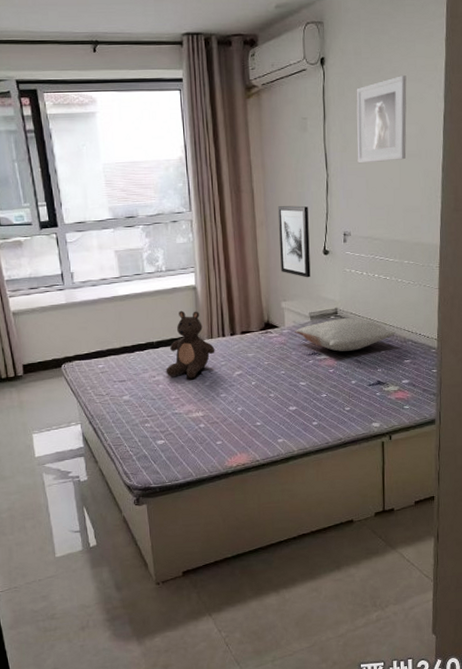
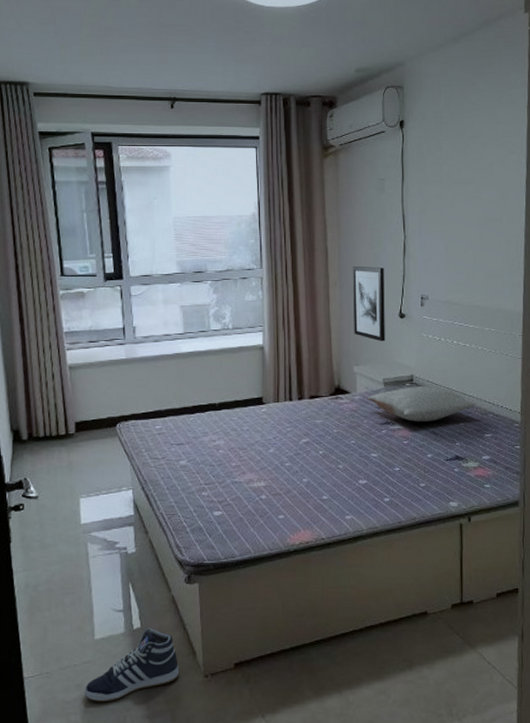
sneaker: none [50,544,134,610] -> present [85,627,180,702]
teddy bear: present [166,310,215,379] -> none [227,371,281,445]
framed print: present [356,75,407,164] -> none [436,140,488,226]

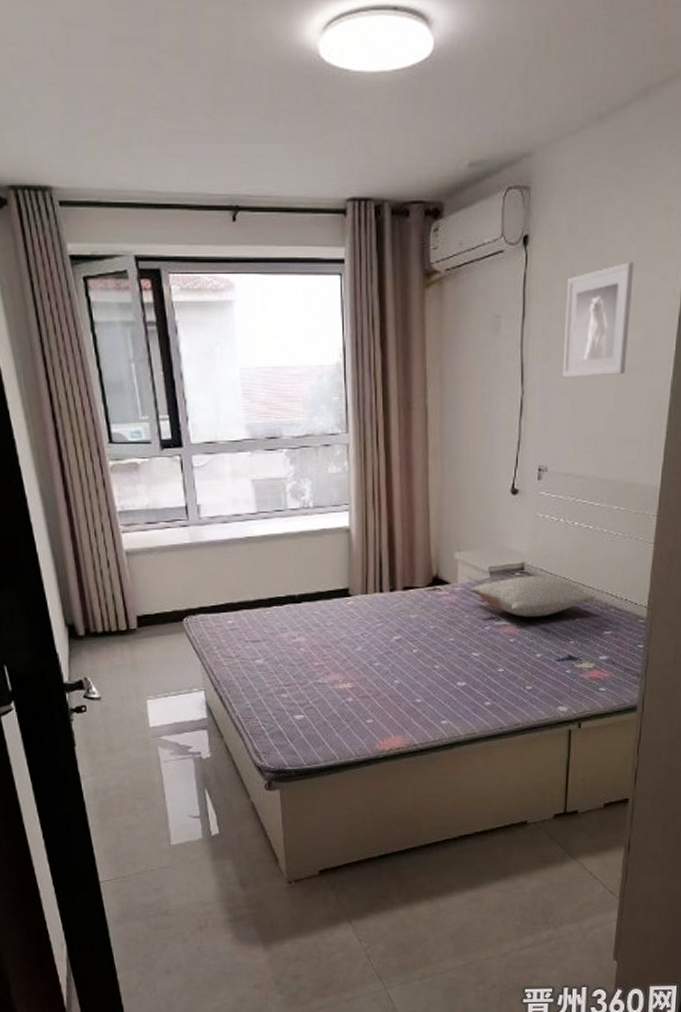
sneaker: present [85,627,180,702] -> none [163,834,262,906]
wall art: present [352,266,385,342] -> none [456,430,495,523]
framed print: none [436,140,488,226] -> present [562,262,634,378]

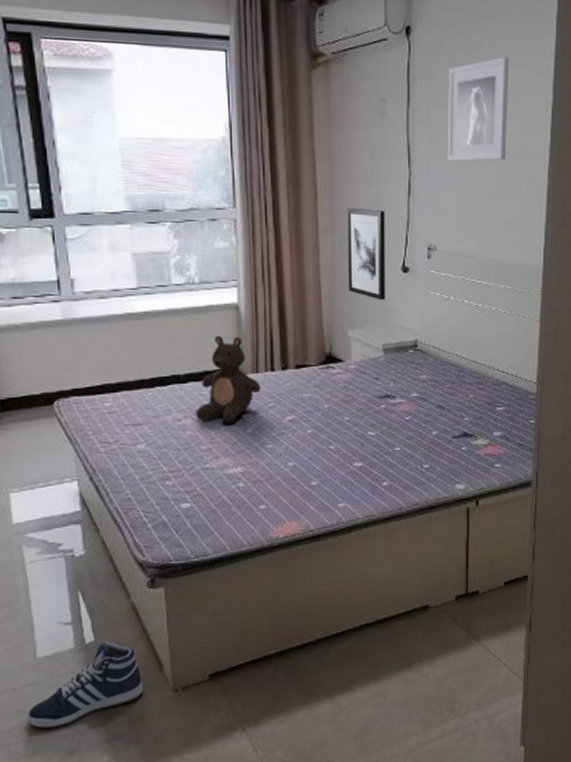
sneaker: none [163,834,262,906] -> present [27,640,144,729]
teddy bear: none [309,557,370,642] -> present [195,335,261,424]
wall art: none [456,430,495,523] -> present [346,208,386,301]
pillow: present [468,576,595,617] -> none [362,353,487,394]

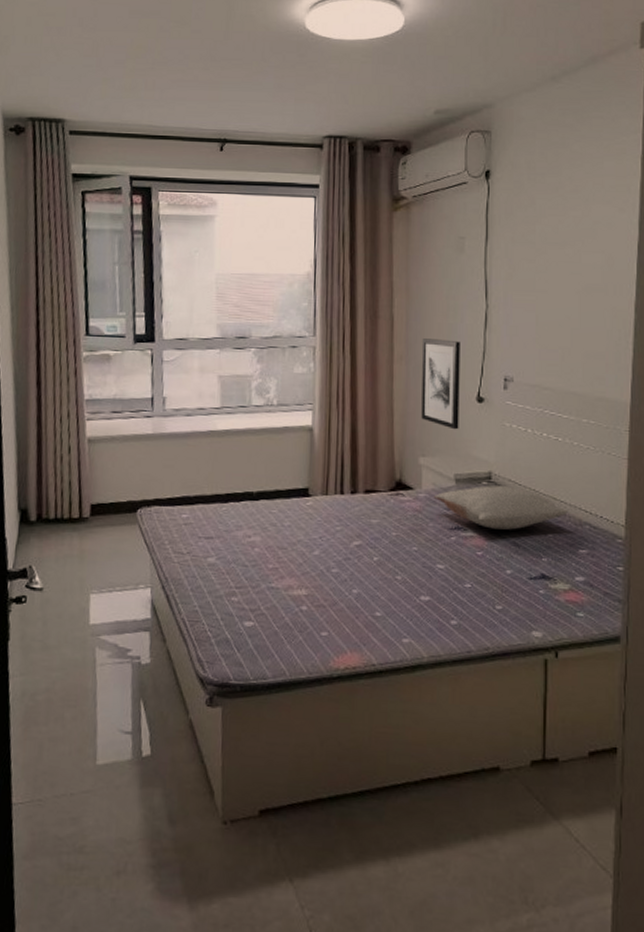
sneaker: present [27,640,144,729] -> none [81,755,194,843]
teddy bear: present [195,335,261,424] -> none [264,456,330,544]
pillow: none [362,353,487,394] -> present [433,485,568,530]
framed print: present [447,57,509,162] -> none [526,196,591,295]

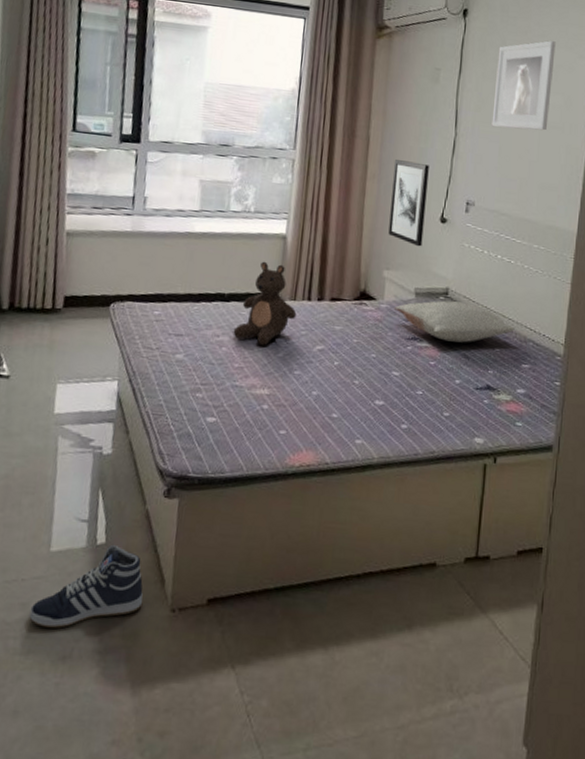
sneaker: none [81,755,194,843] -> present [29,544,143,628]
teddy bear: none [264,456,330,544] -> present [233,261,297,346]
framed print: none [526,196,591,295] -> present [491,40,556,131]

